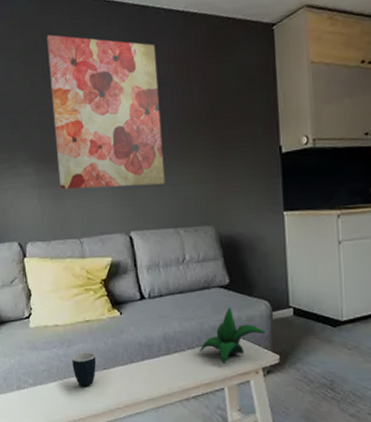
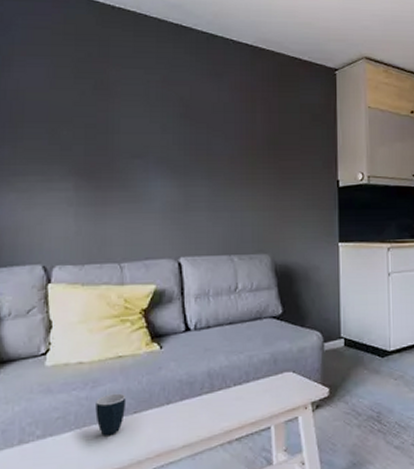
wall art: present [47,34,165,190] -> none [101,47,222,210]
succulent plant: present [200,307,265,365] -> none [247,339,316,401]

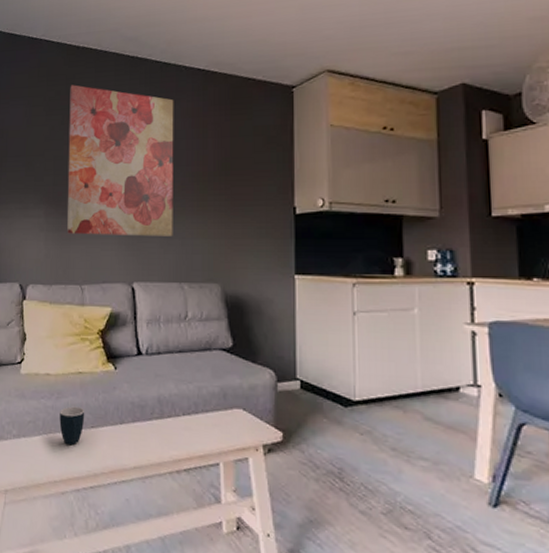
wall art: none [101,47,222,210] -> present [66,85,174,236]

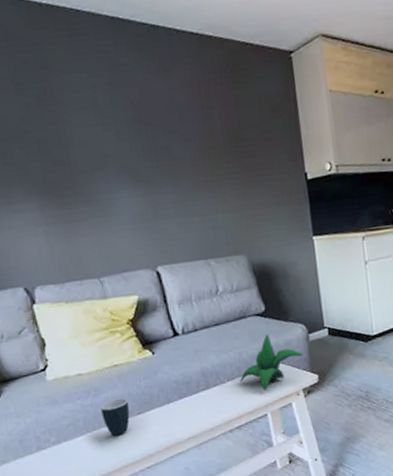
wall art: present [66,85,174,236] -> none [40,51,192,226]
succulent plant: none [196,373,268,437] -> present [240,334,303,392]

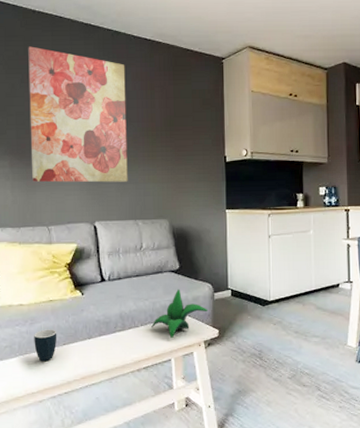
wall art: none [40,51,192,226] -> present [28,46,128,183]

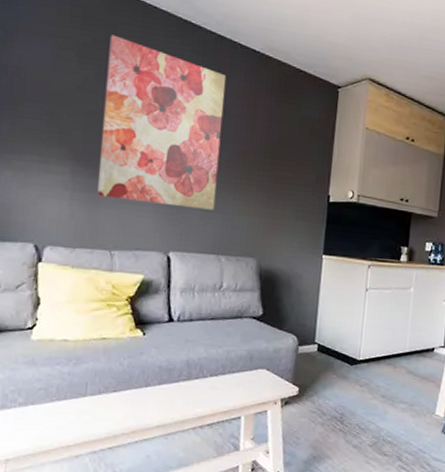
mug: present [34,329,57,362] -> none [76,371,107,410]
succulent plant: present [151,289,208,339] -> none [222,338,289,394]

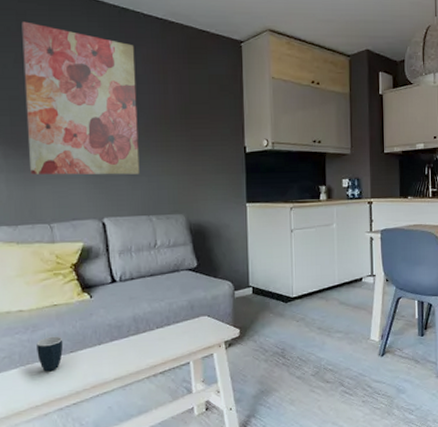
mug: none [76,371,107,410] -> present [36,336,64,372]

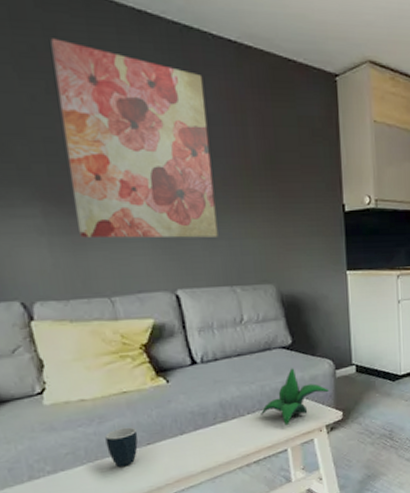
succulent plant: none [168,288,228,341] -> present [261,368,329,426]

